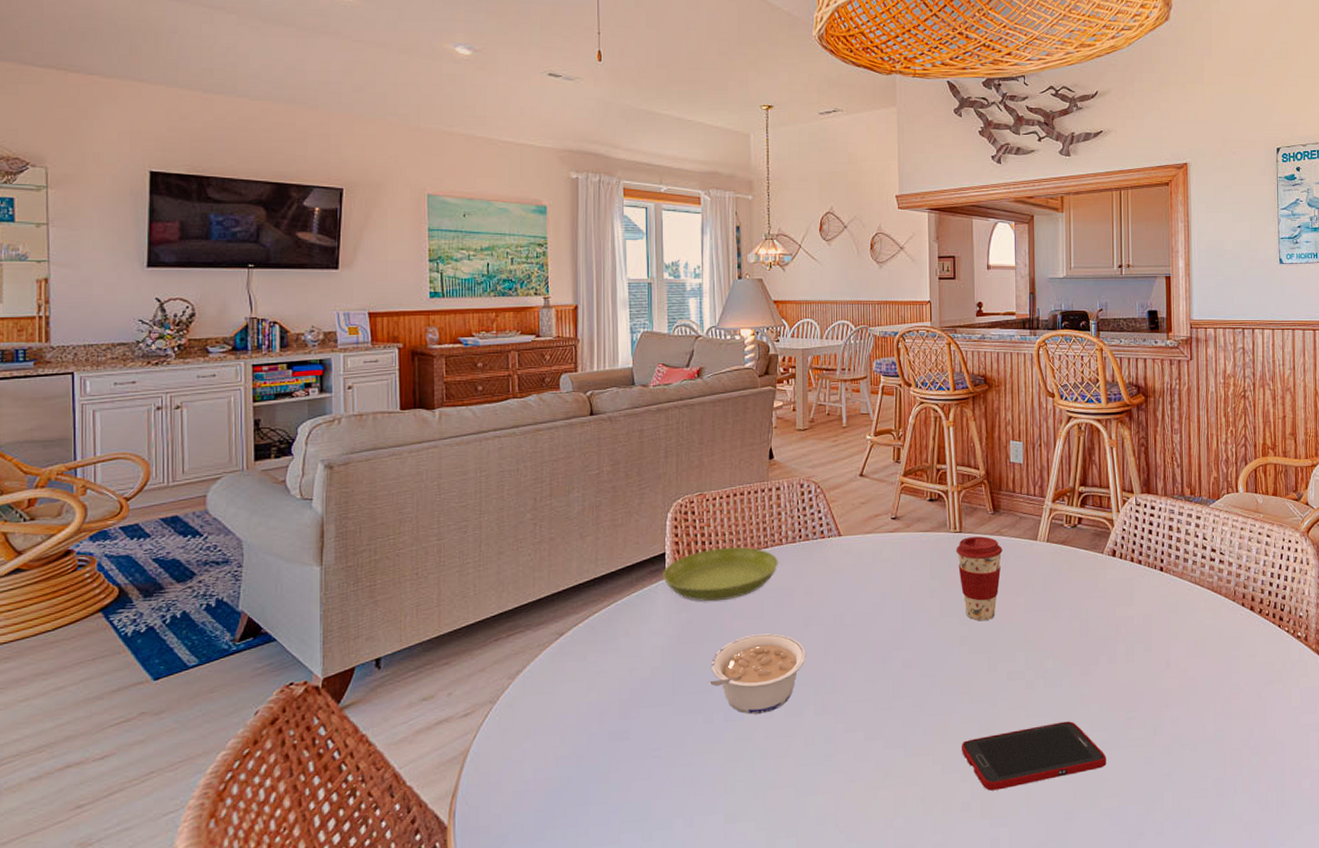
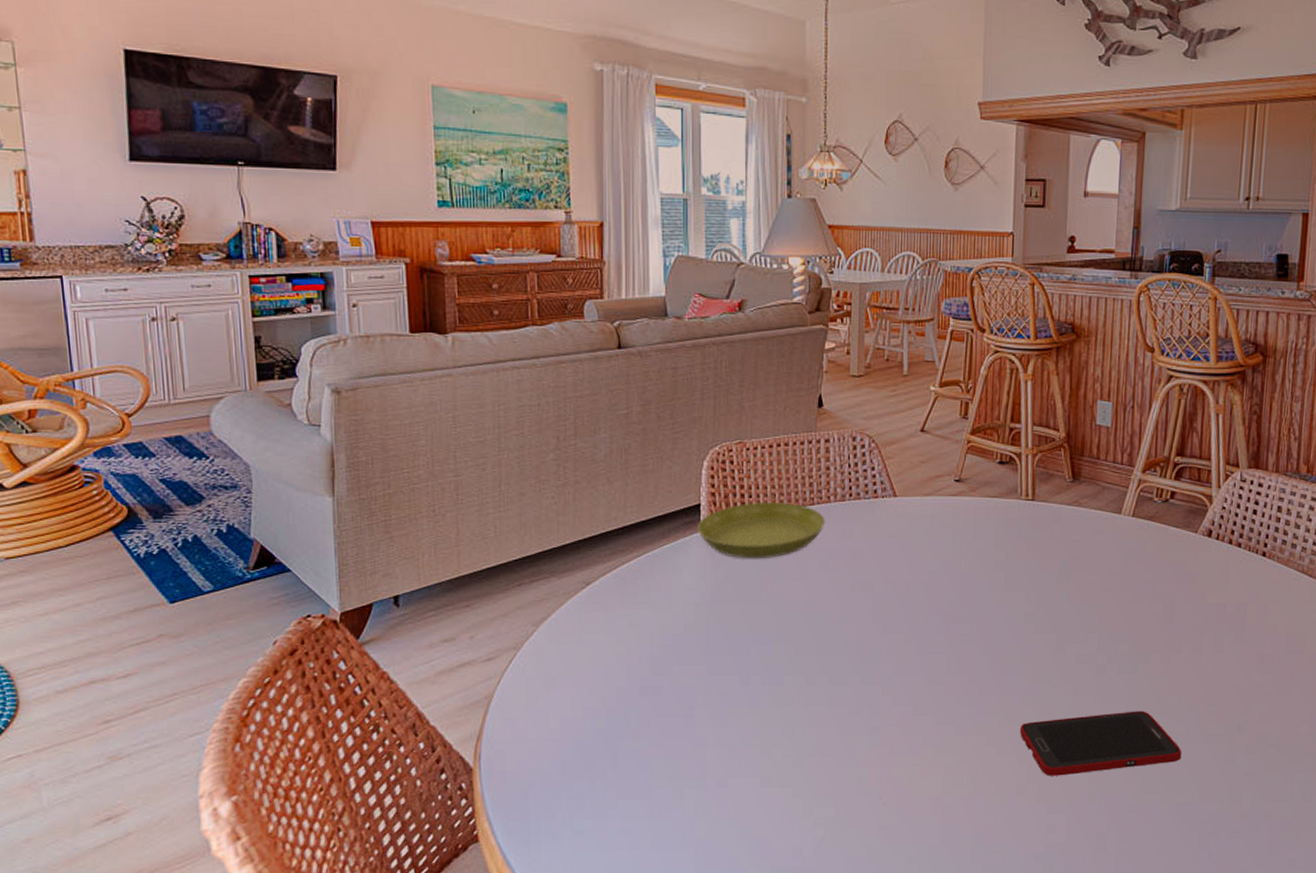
legume: present [708,633,806,714] -> none [745,597,853,679]
coffee cup: present [956,536,1003,621] -> none [1026,505,1081,599]

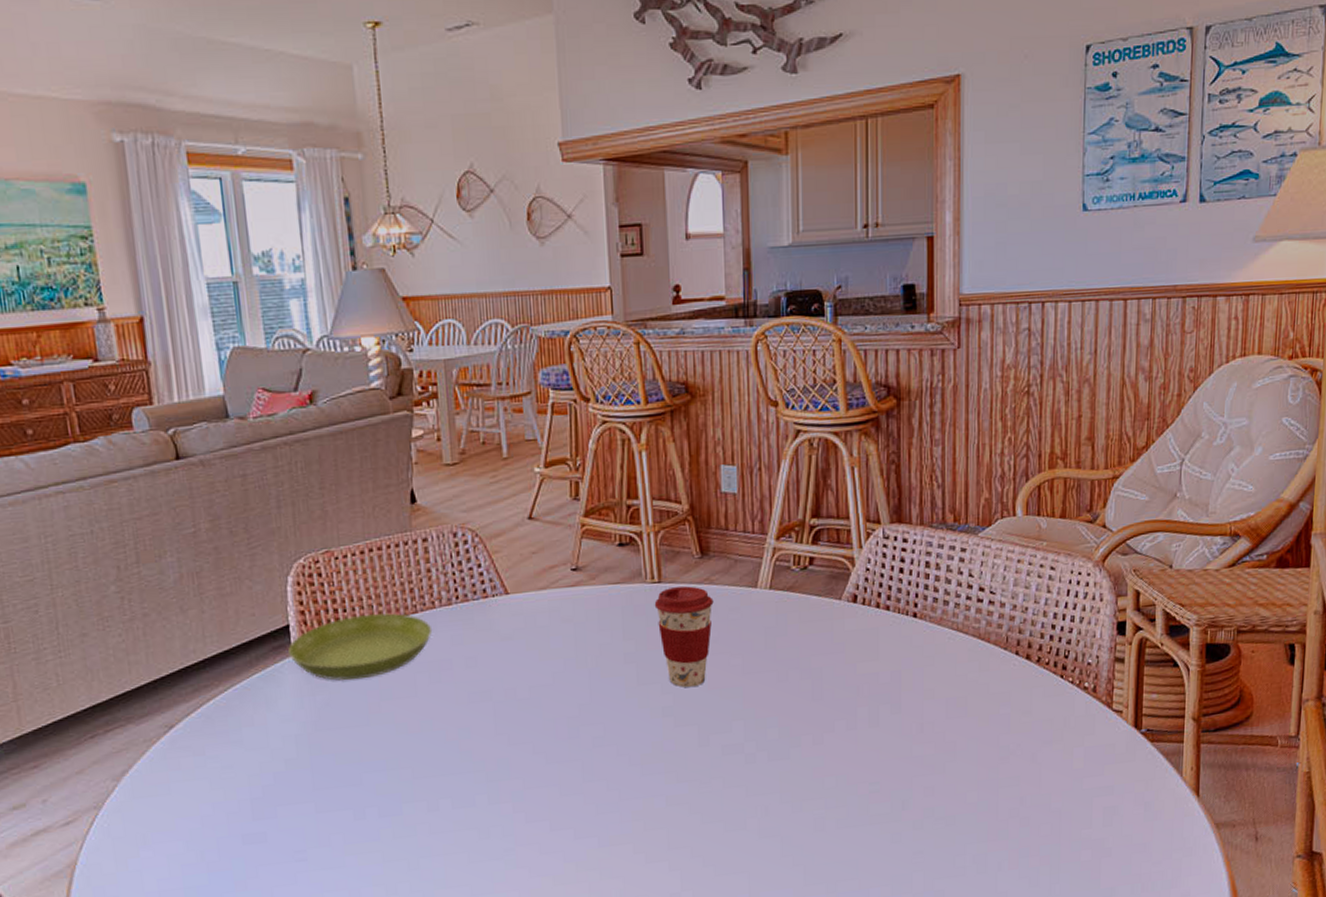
cell phone: present [1020,711,1182,776] -> none [668,798,845,880]
coffee cup: none [1026,505,1081,599] -> present [654,586,714,688]

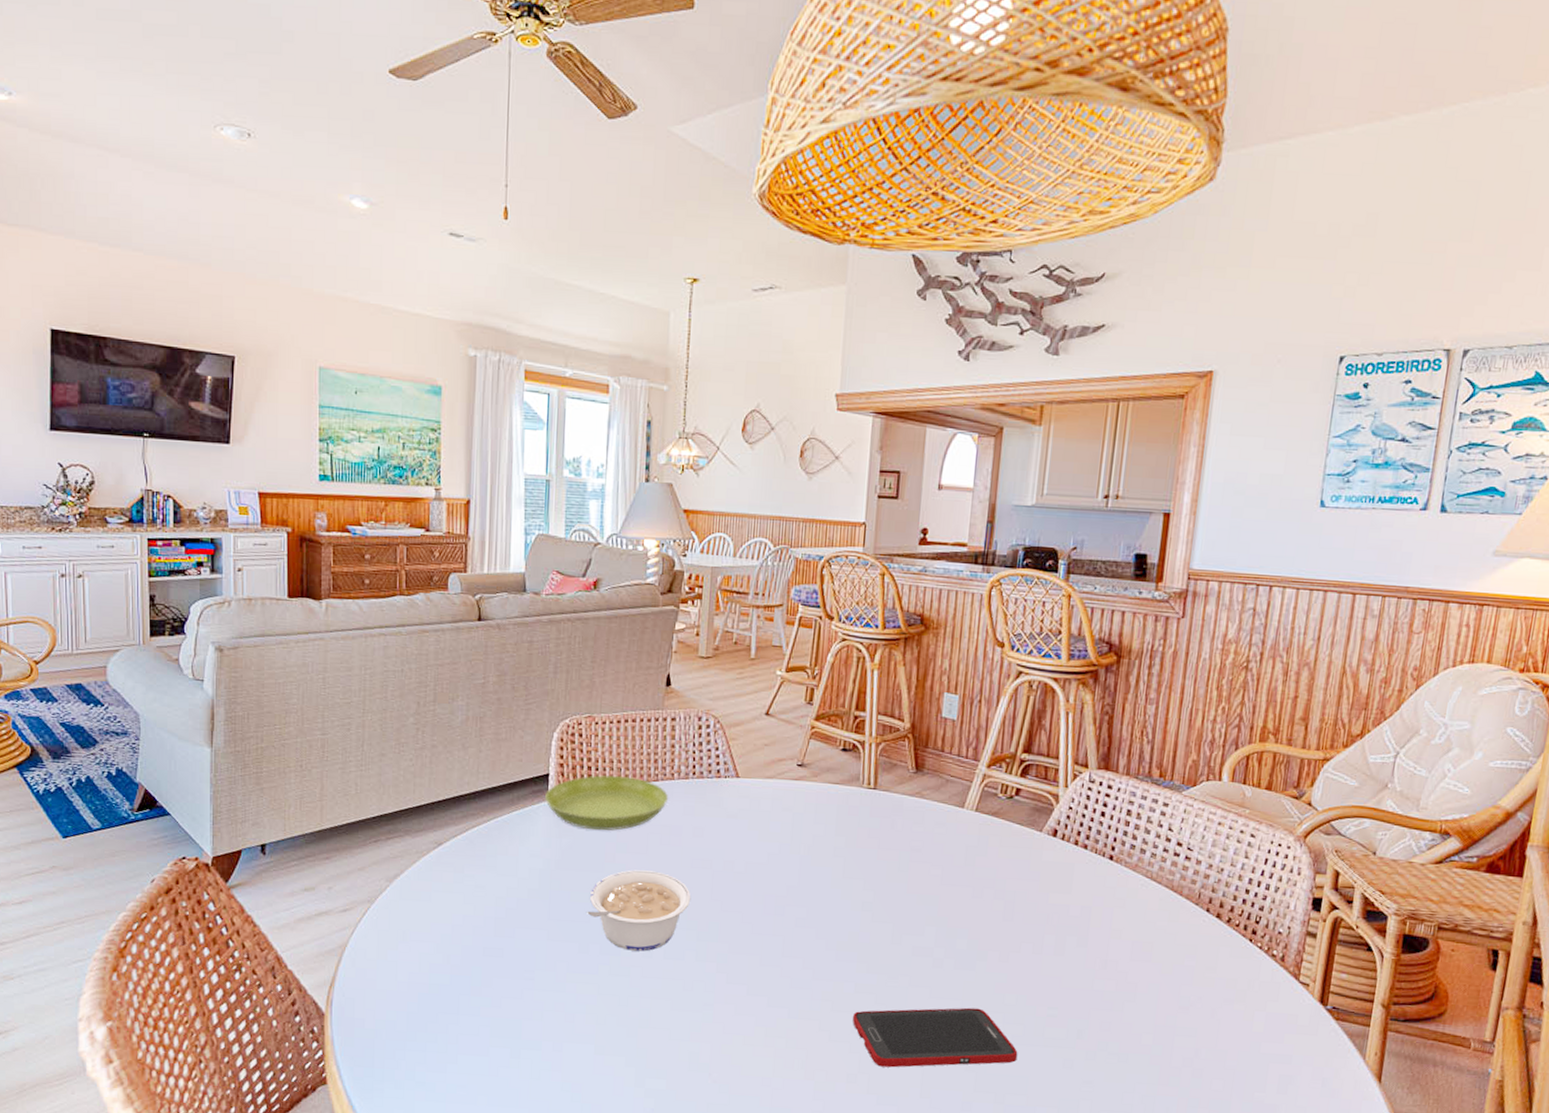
legume: none [355,714,474,808] -> present [586,870,691,952]
coffee cup: present [654,586,714,688] -> none [867,794,922,889]
cell phone: none [668,798,845,880] -> present [853,1007,1018,1068]

